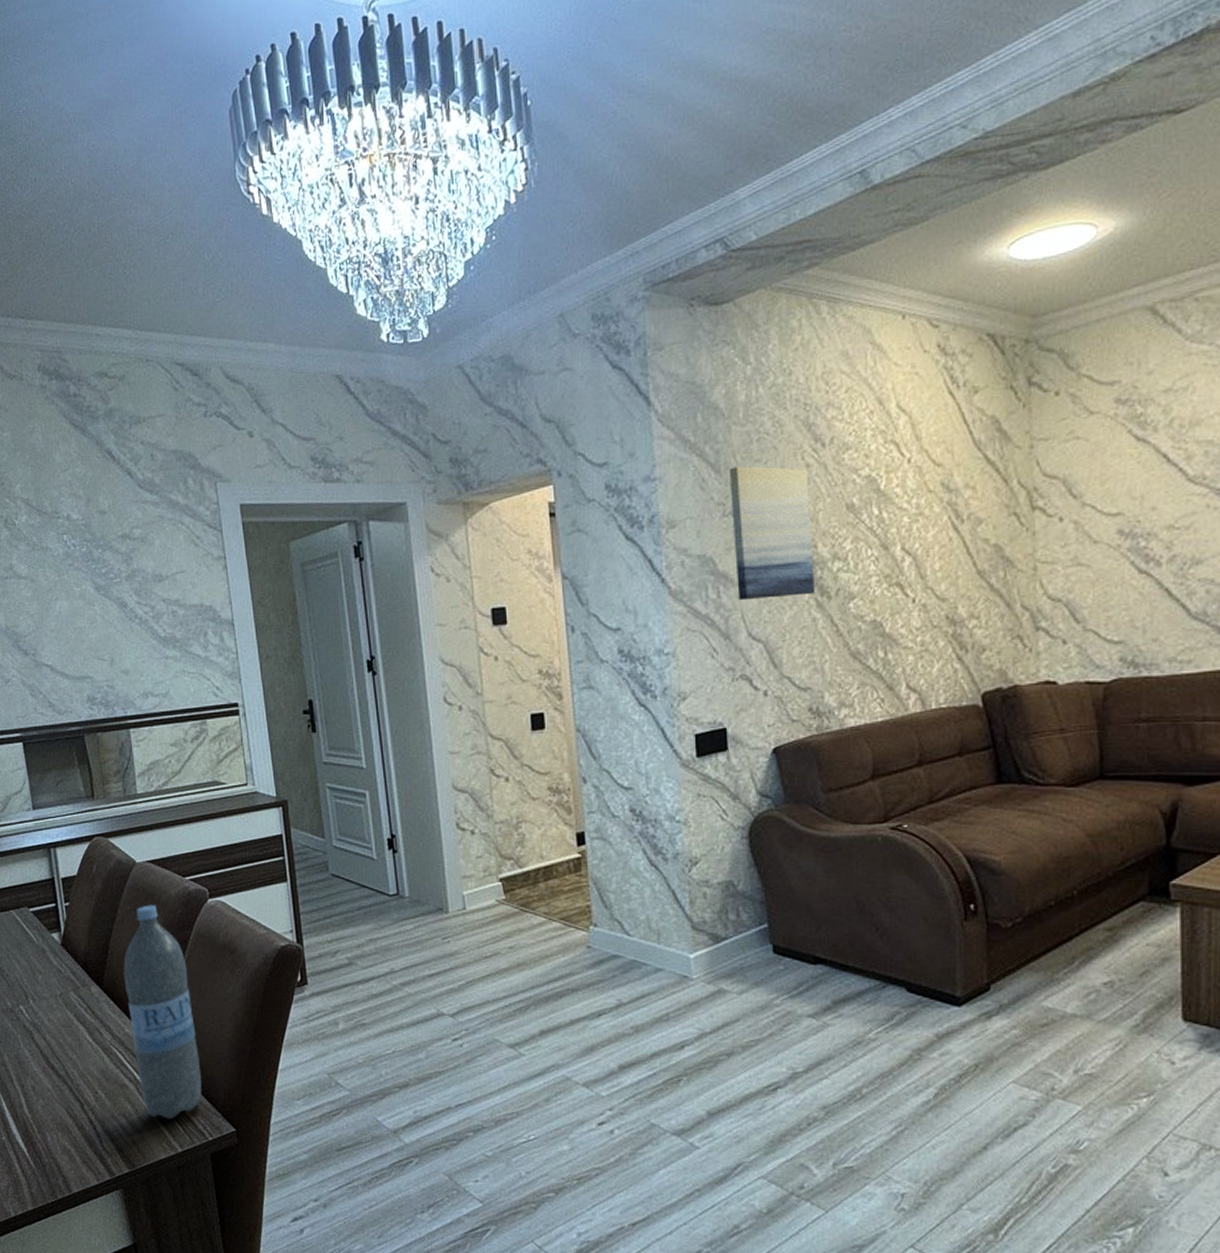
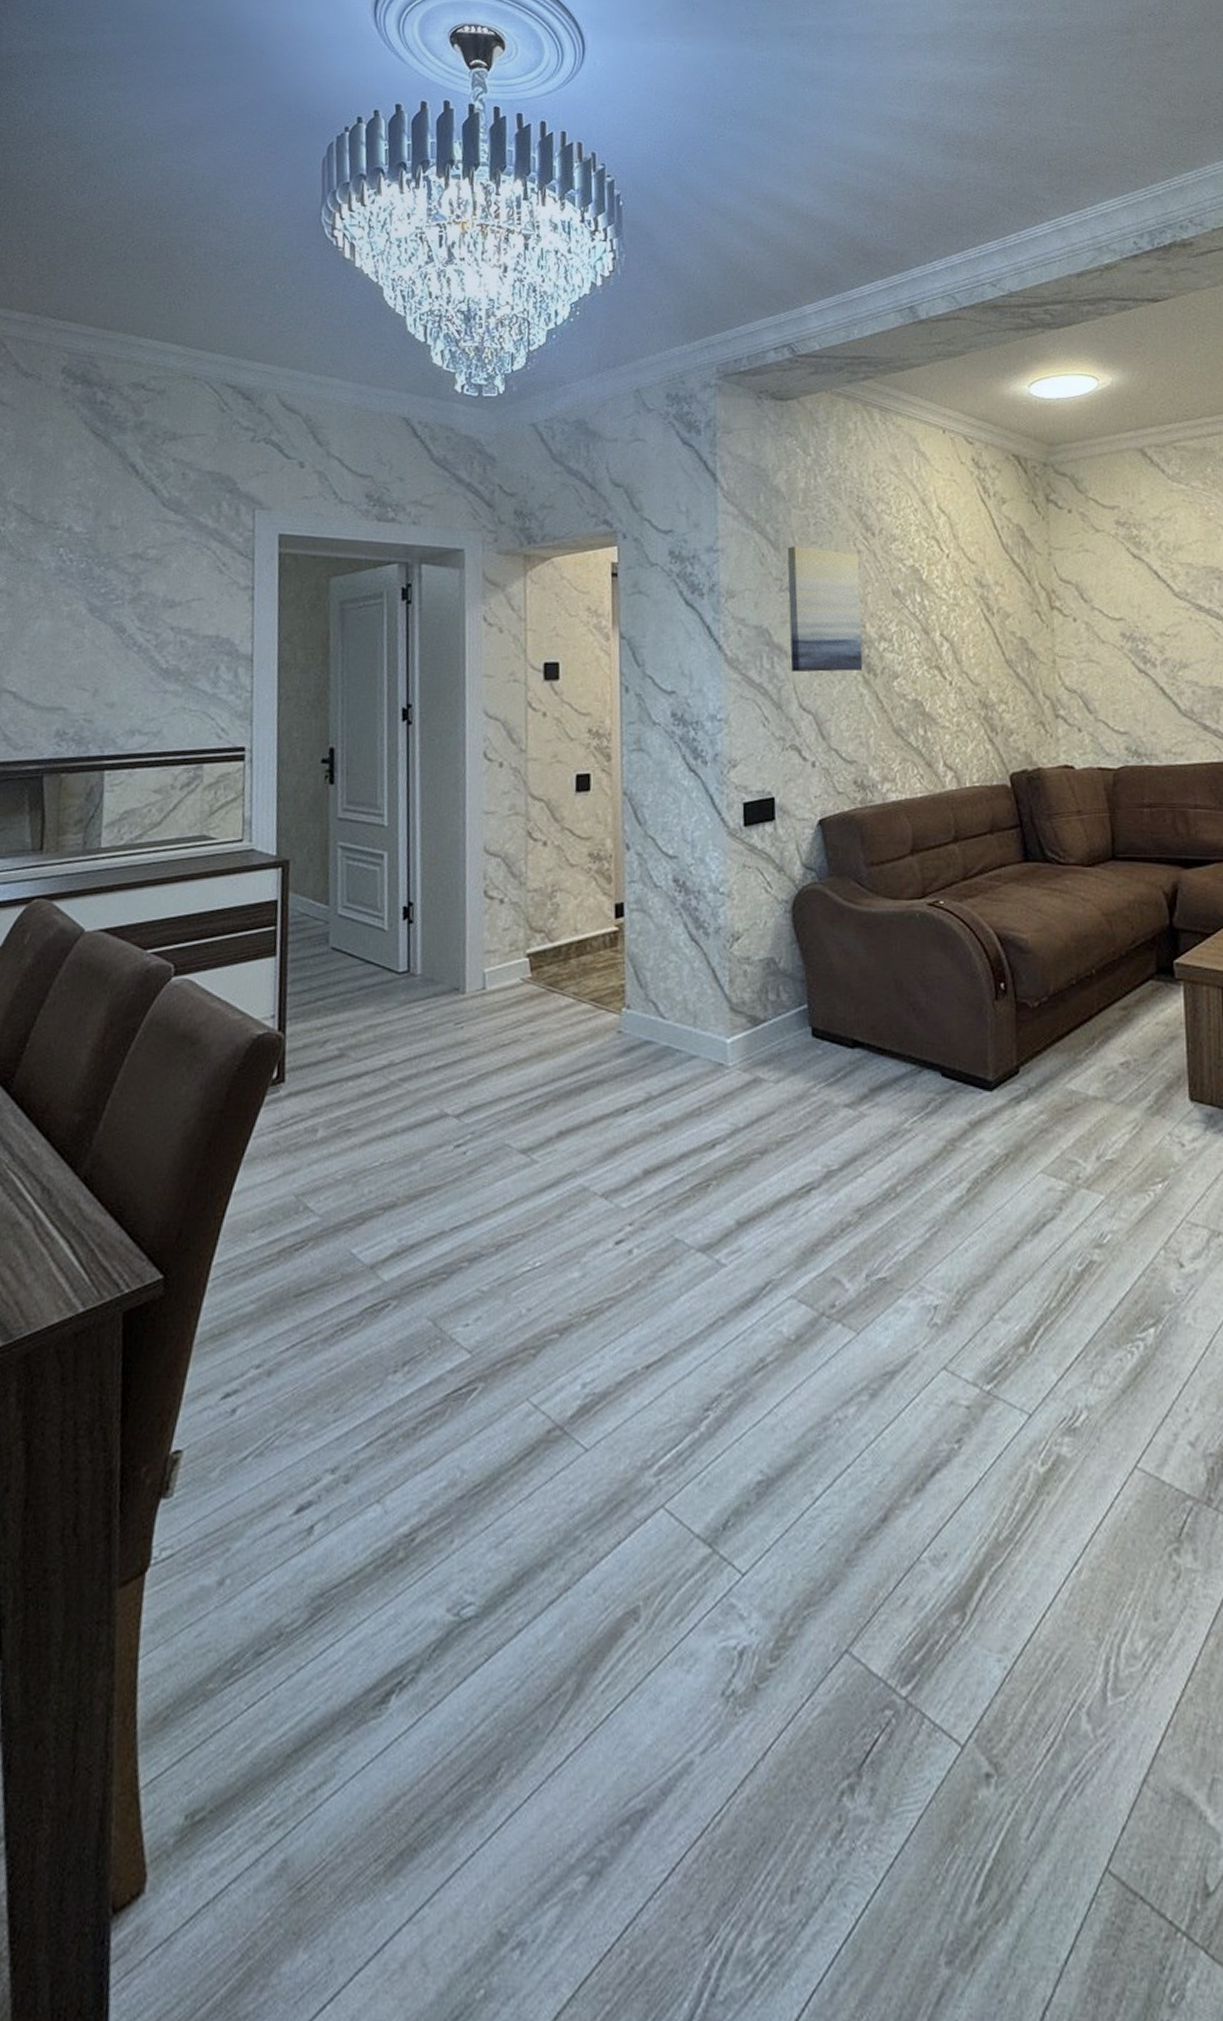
water bottle: present [123,905,202,1120] -> none [39,984,131,1268]

